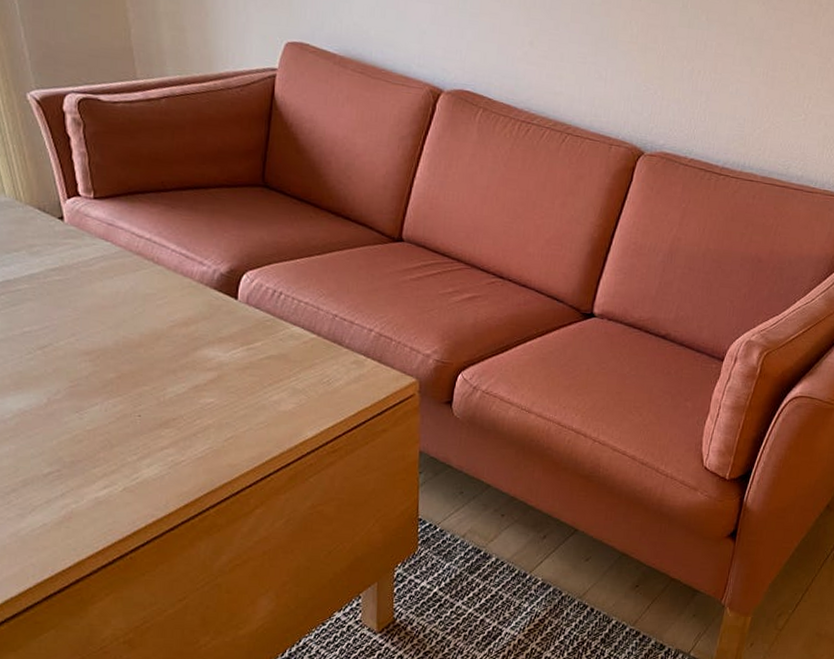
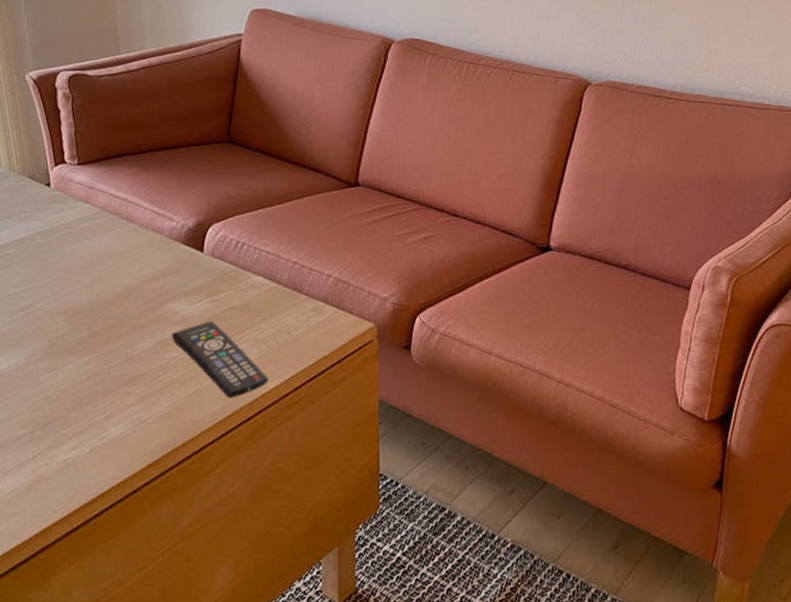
remote control: none [205,369,308,444] -> present [171,321,269,398]

